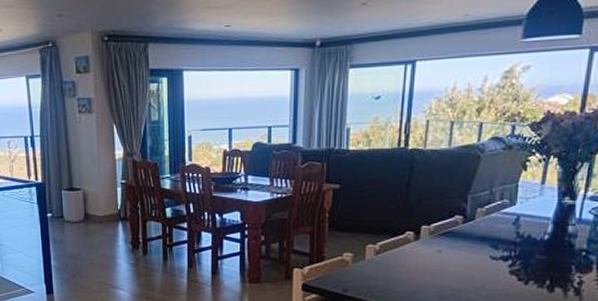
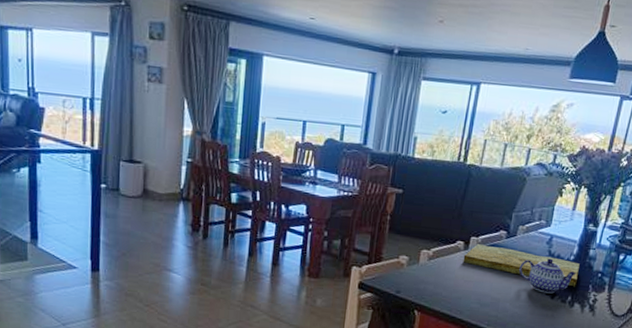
cutting board: none [414,233,557,270] -> present [463,244,580,287]
teapot: none [482,240,554,279] -> present [519,258,577,294]

